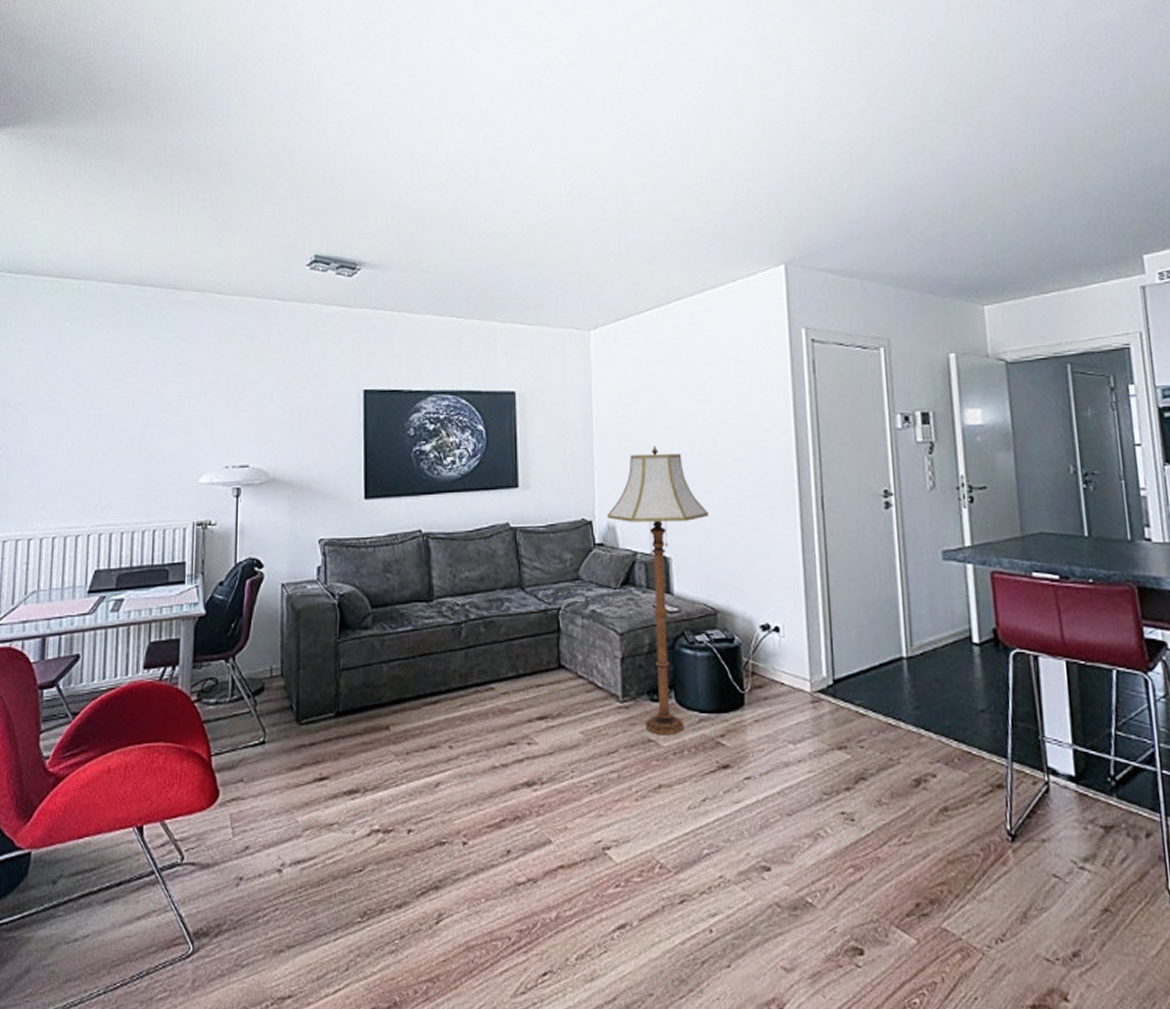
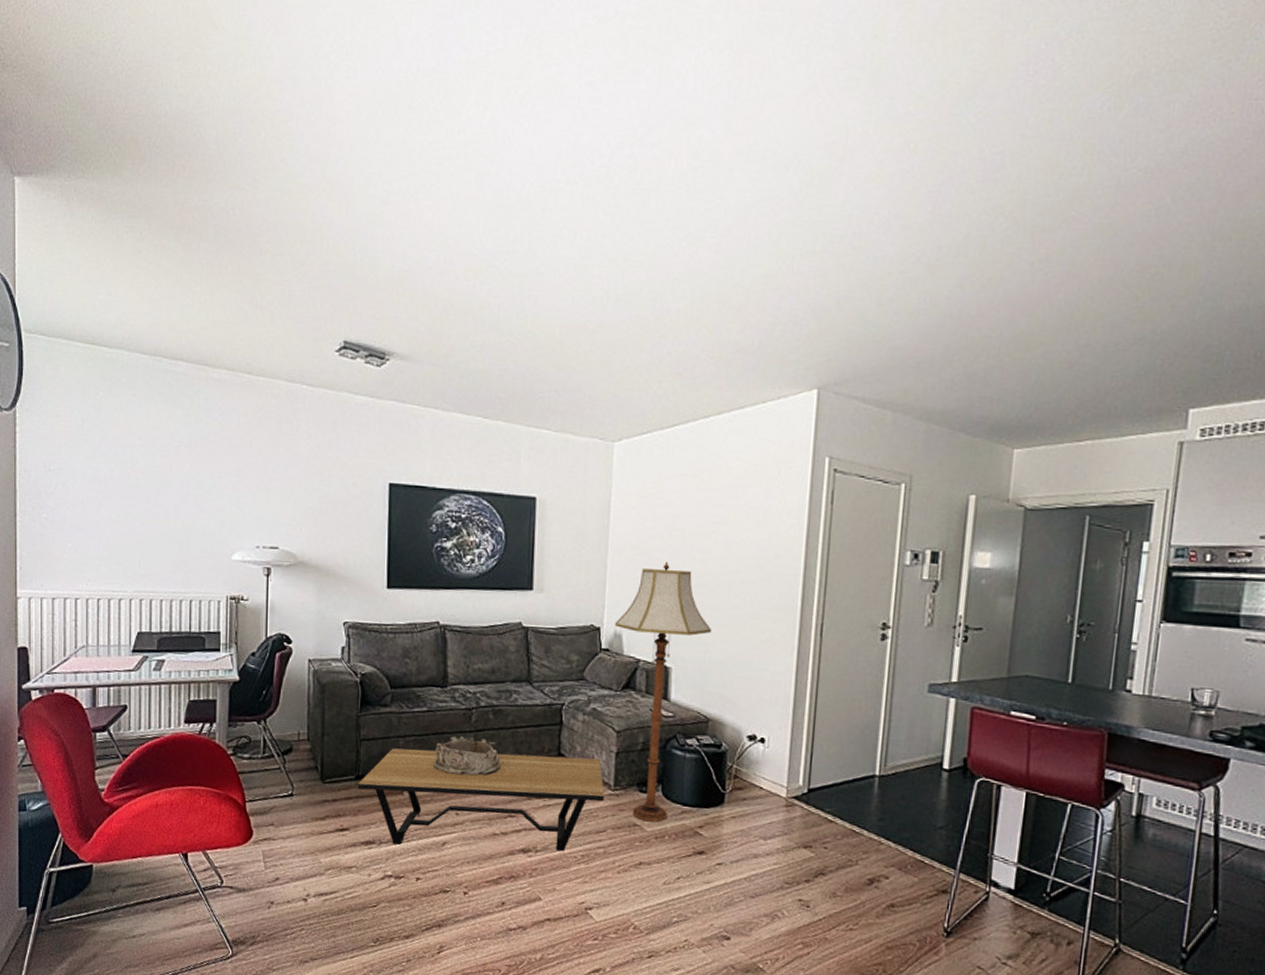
coffee table: none [338,668,613,791] -> present [357,748,605,852]
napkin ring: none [422,654,496,700] -> present [433,735,501,776]

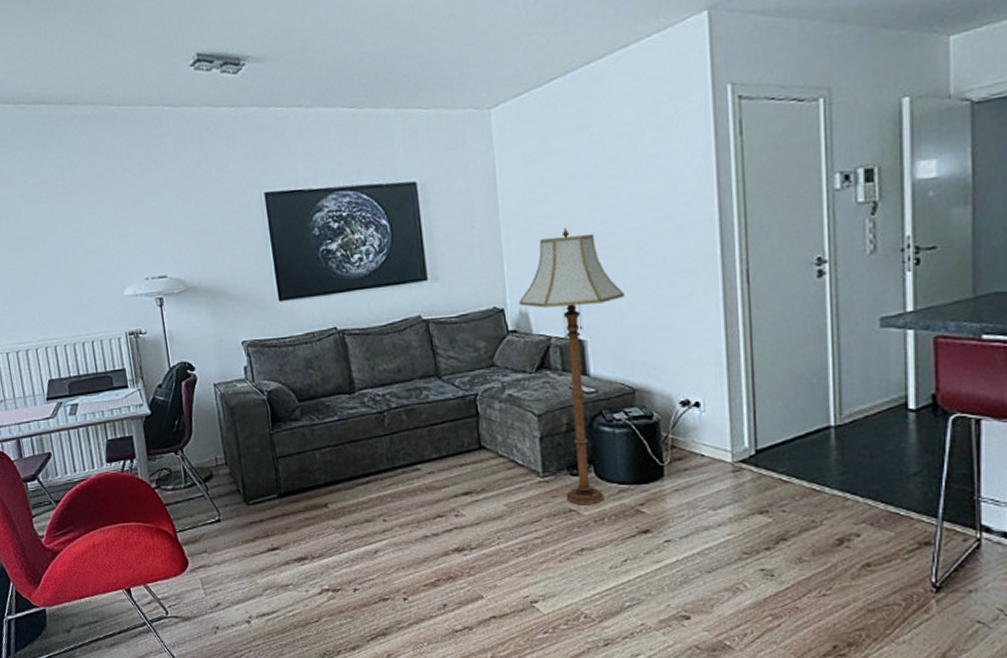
coffee table: present [357,748,605,852] -> none [281,447,534,558]
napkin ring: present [433,735,501,776] -> none [352,440,421,481]

